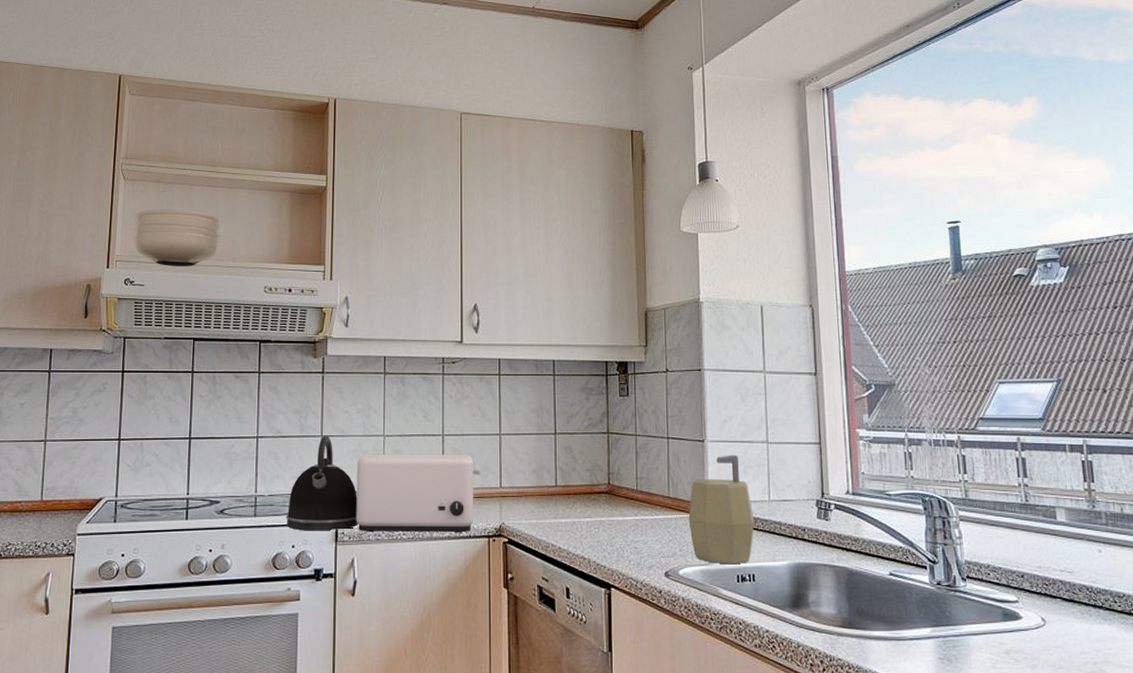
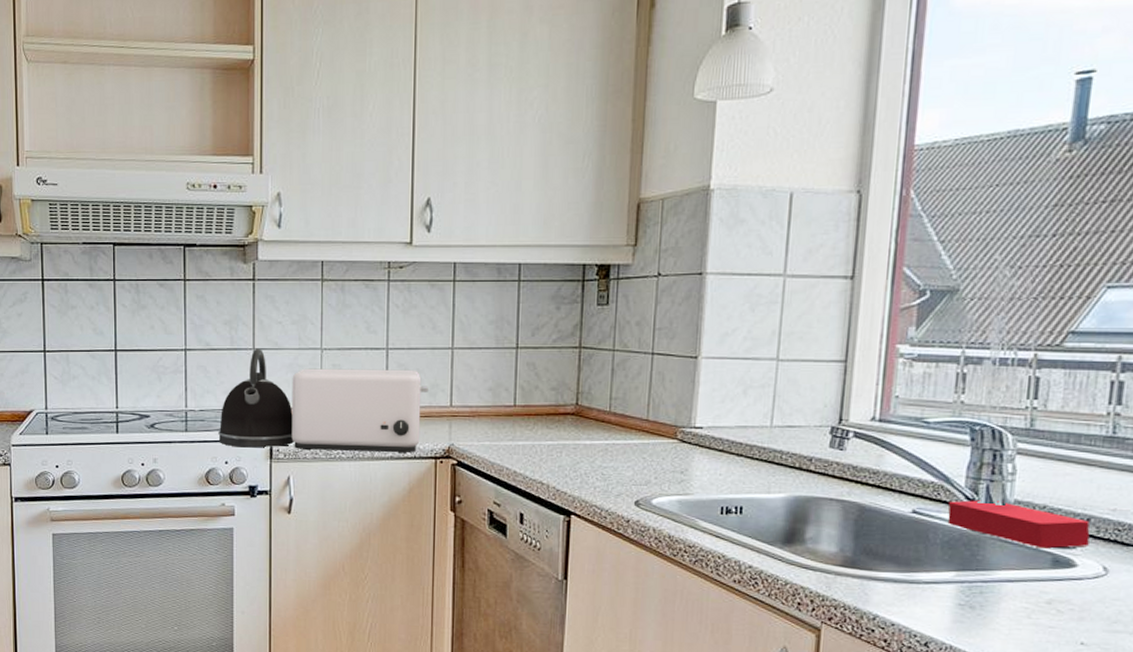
bowl: present [134,209,220,267] -> none [42,94,135,163]
soap dispenser: present [688,455,755,565] -> none [668,373,750,495]
sponge: none [916,562,1027,603] -> present [947,500,1090,549]

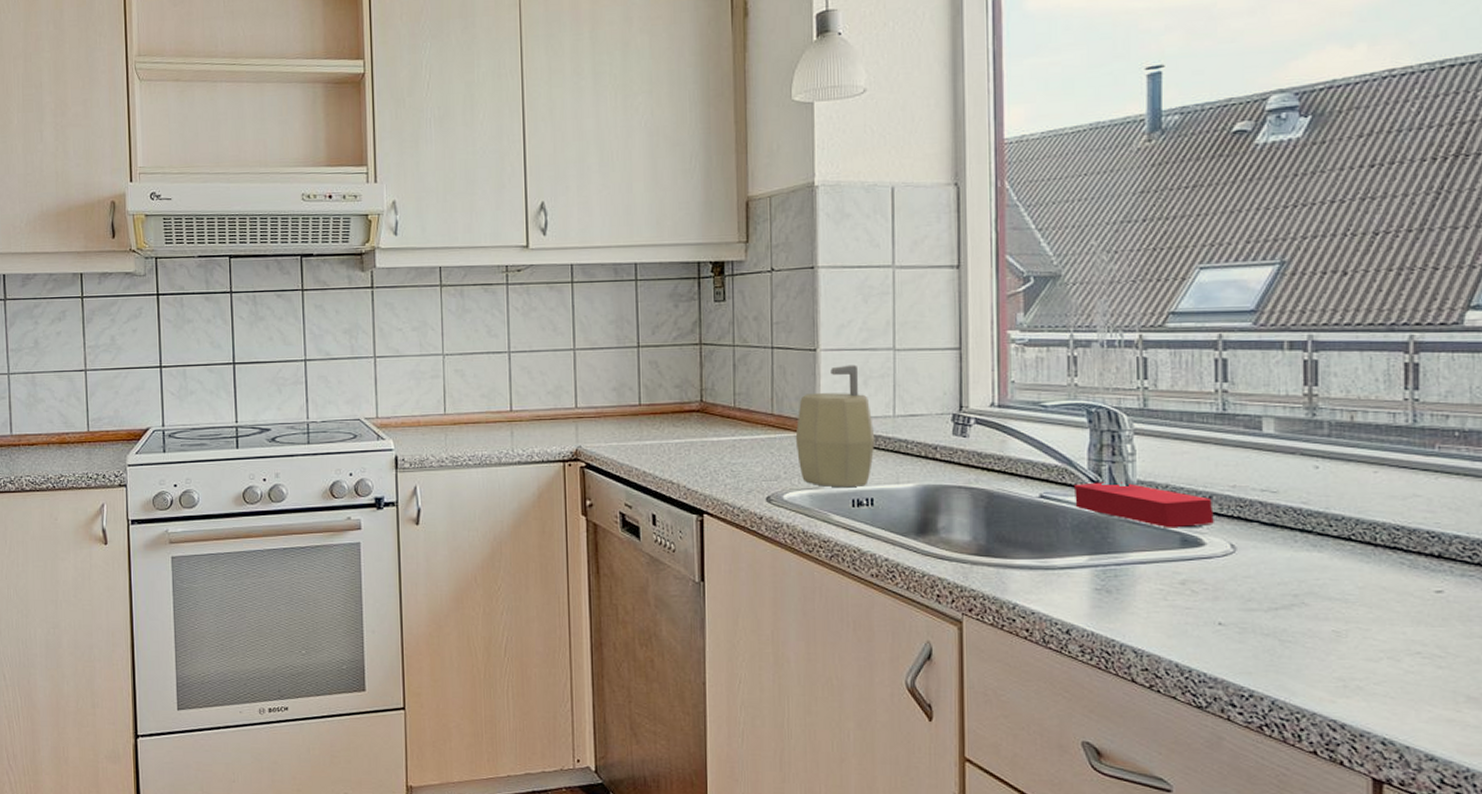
kettle: present [218,348,294,448] -> none [341,356,419,458]
toaster: present [291,368,428,454] -> none [414,372,552,459]
soap dispenser: none [668,373,750,495] -> present [795,364,875,488]

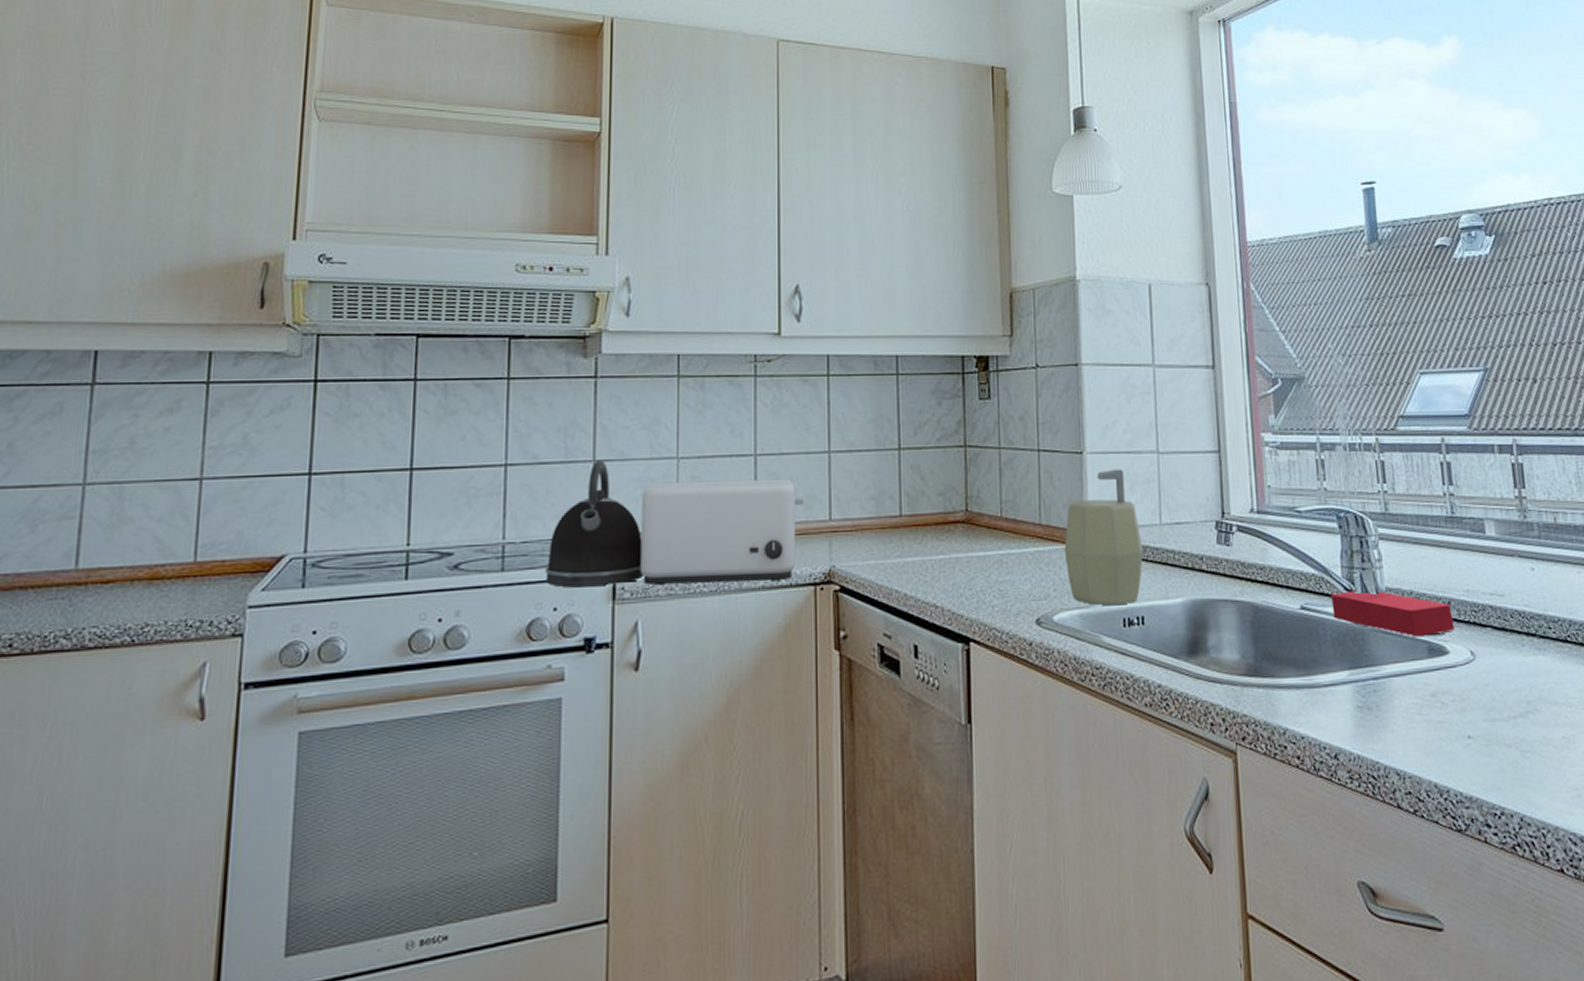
kettle: none [341,356,419,458] -> present [545,460,643,588]
toaster: none [414,372,552,459] -> present [640,478,804,586]

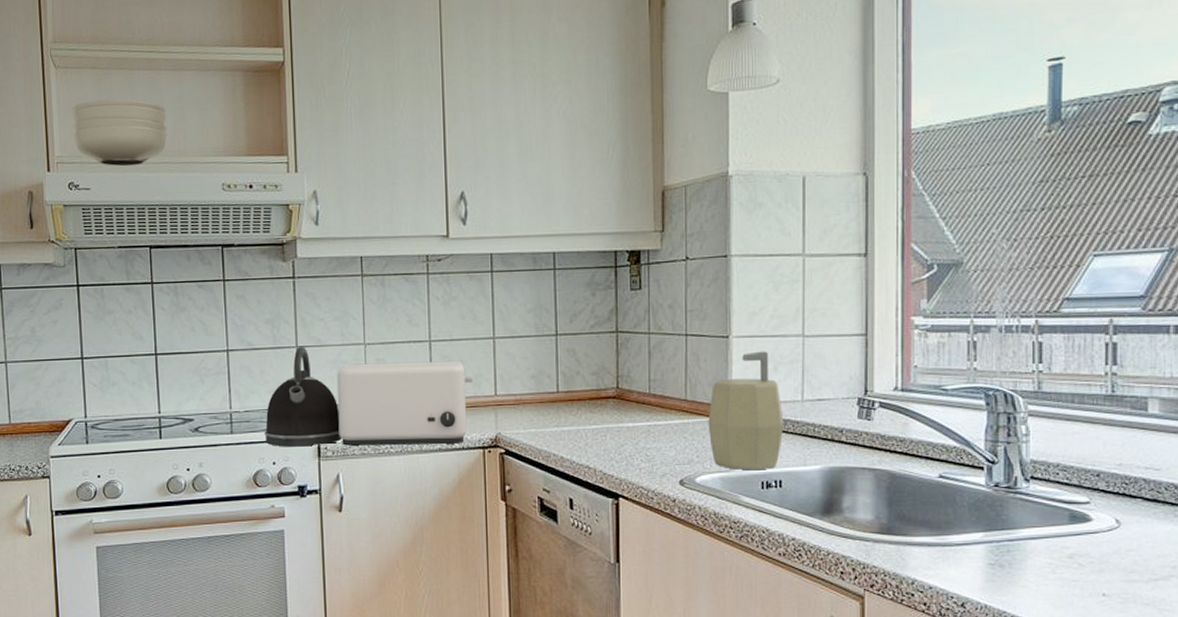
bowl: none [332,160,454,239] -> present [72,99,167,167]
sponge: present [1331,590,1454,637] -> none [972,462,1101,505]

